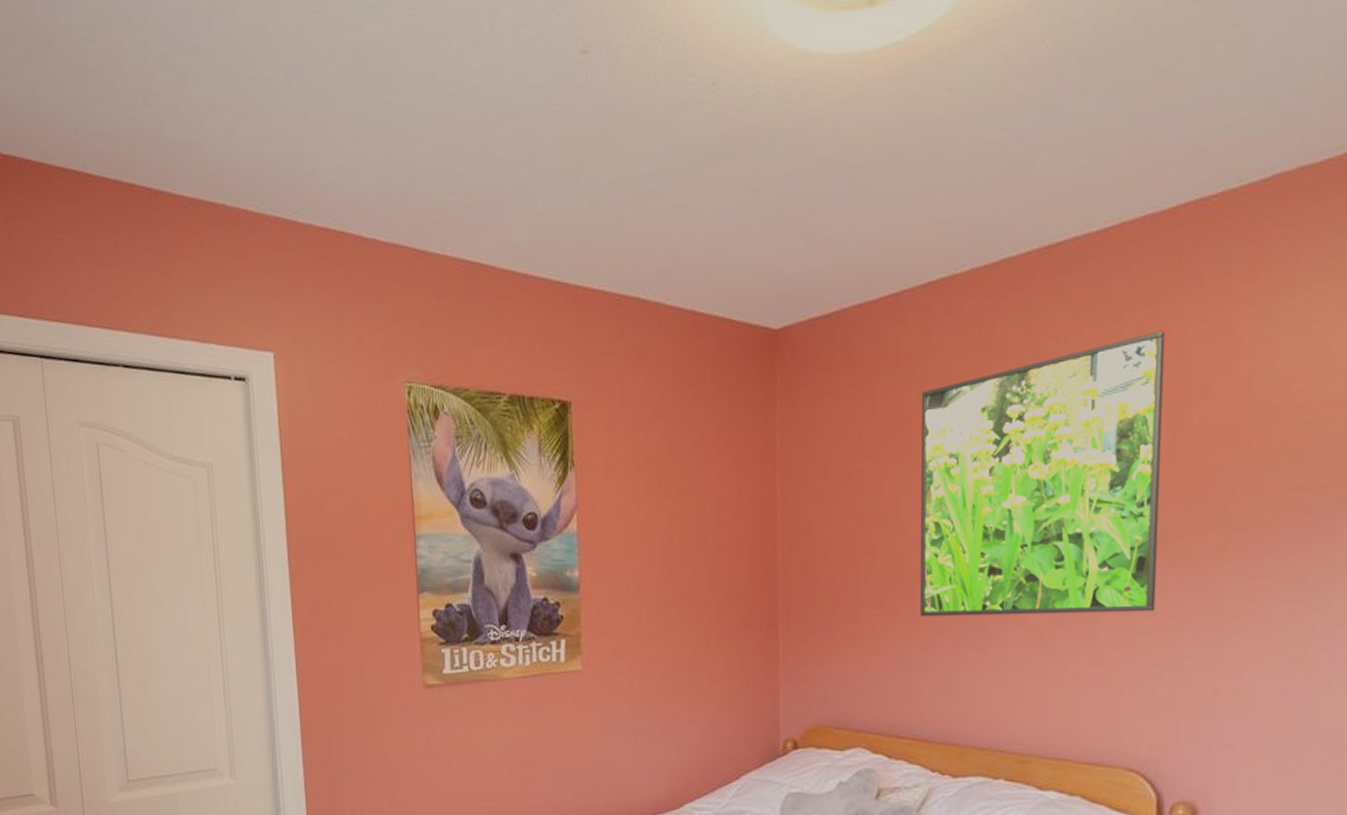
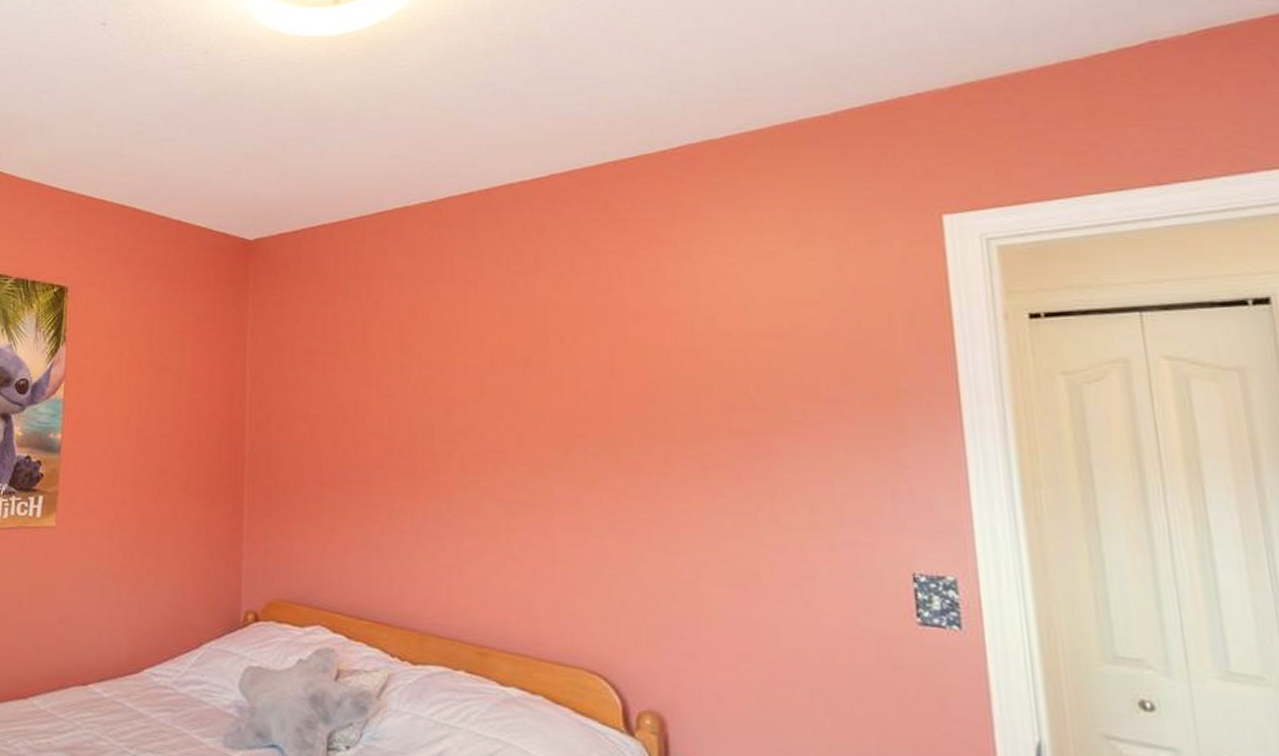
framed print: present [920,330,1166,617] -> none [378,263,606,514]

